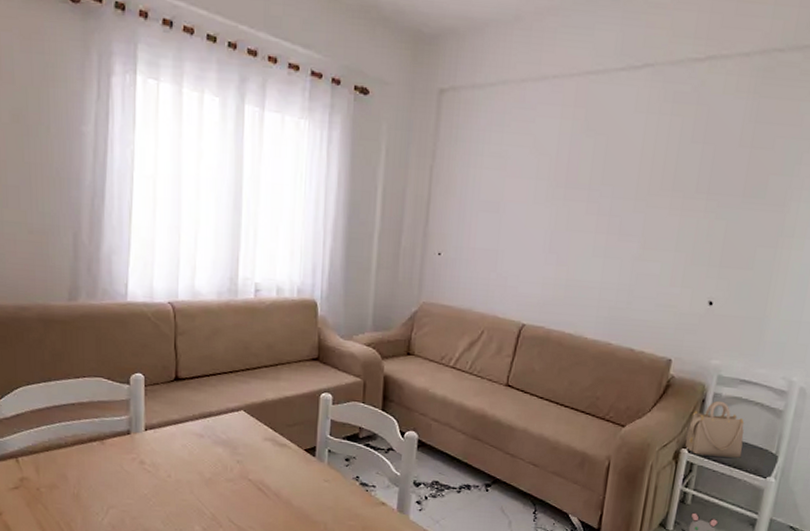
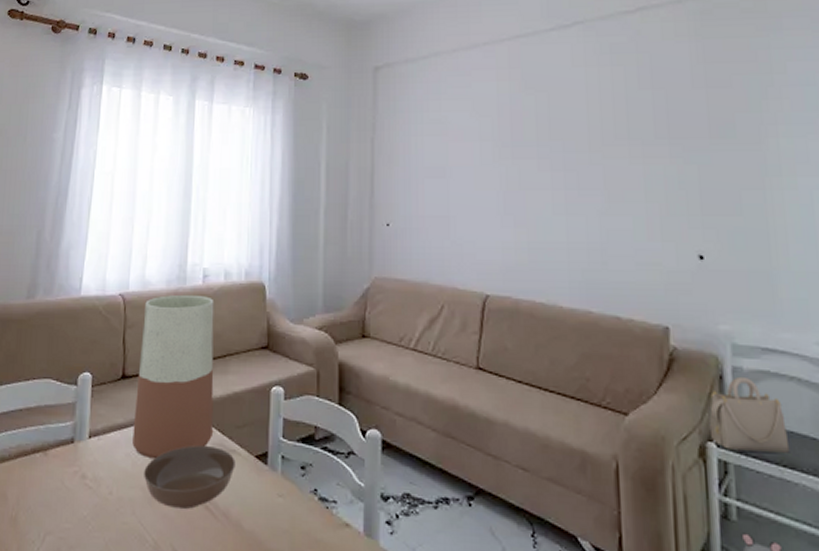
vase: none [188,306,266,450] -> present [132,294,214,459]
bowl: none [200,439,286,490] -> present [144,445,236,509]

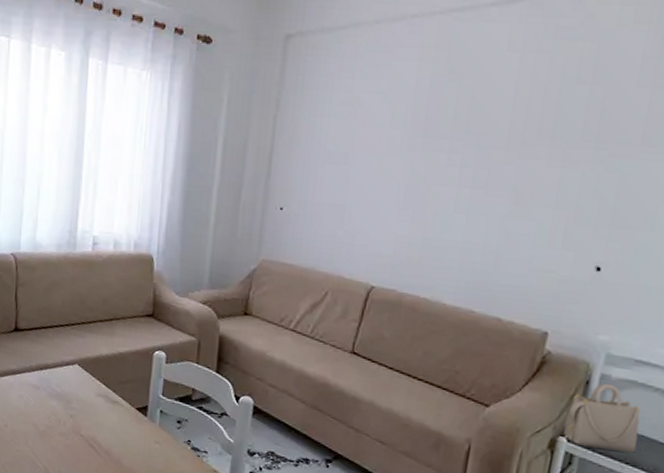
vase: present [132,294,214,459] -> none [25,259,103,402]
bowl: present [144,445,236,509] -> none [35,394,118,445]

